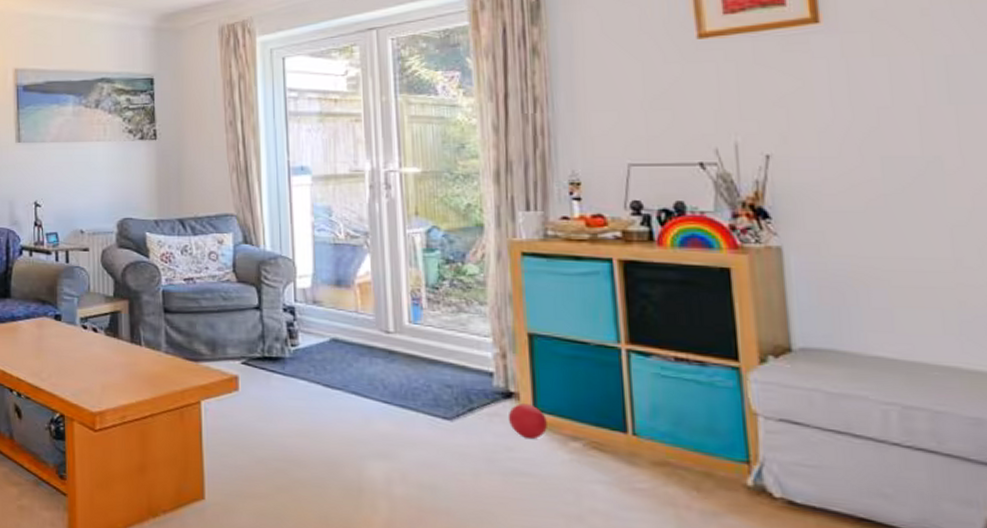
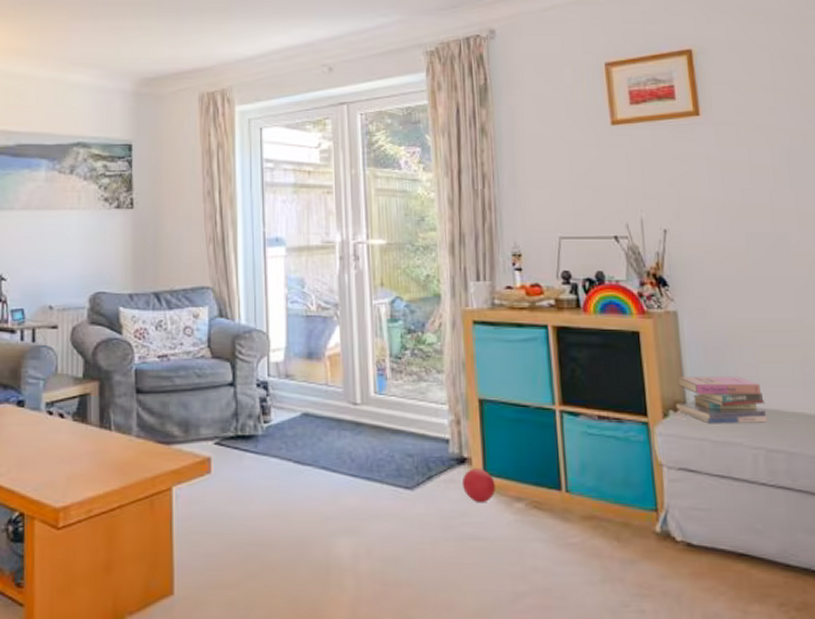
books: none [778,318,905,376] -> present [676,376,768,424]

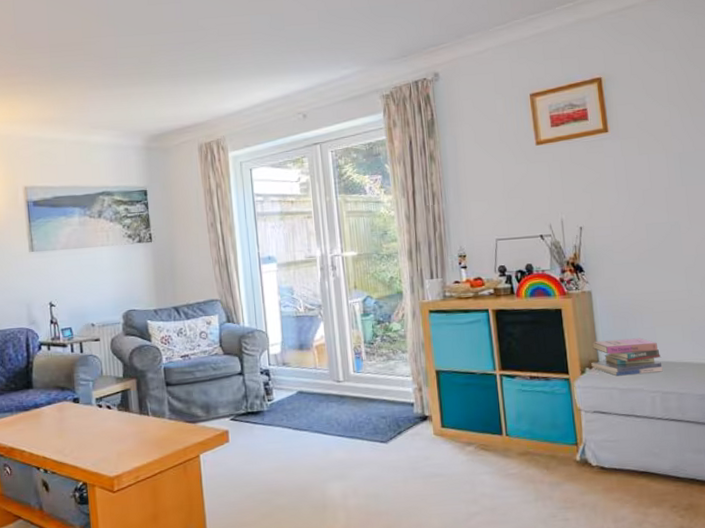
ball: present [461,468,495,502] -> none [425,423,451,448]

